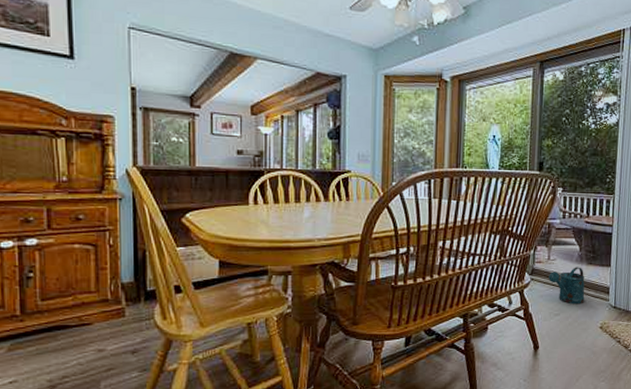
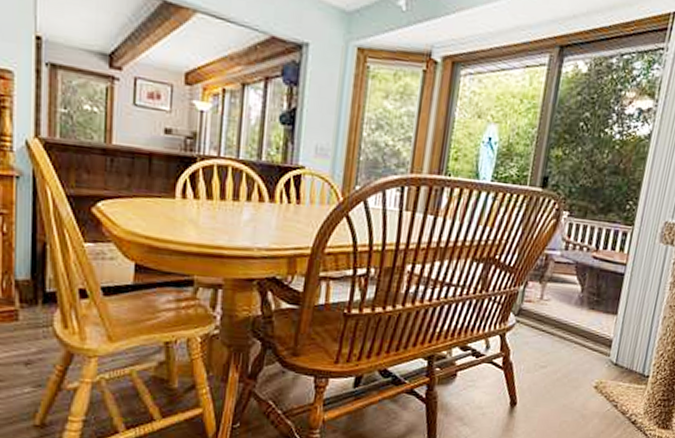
watering can: present [548,267,585,304] -> none [538,311,584,357]

